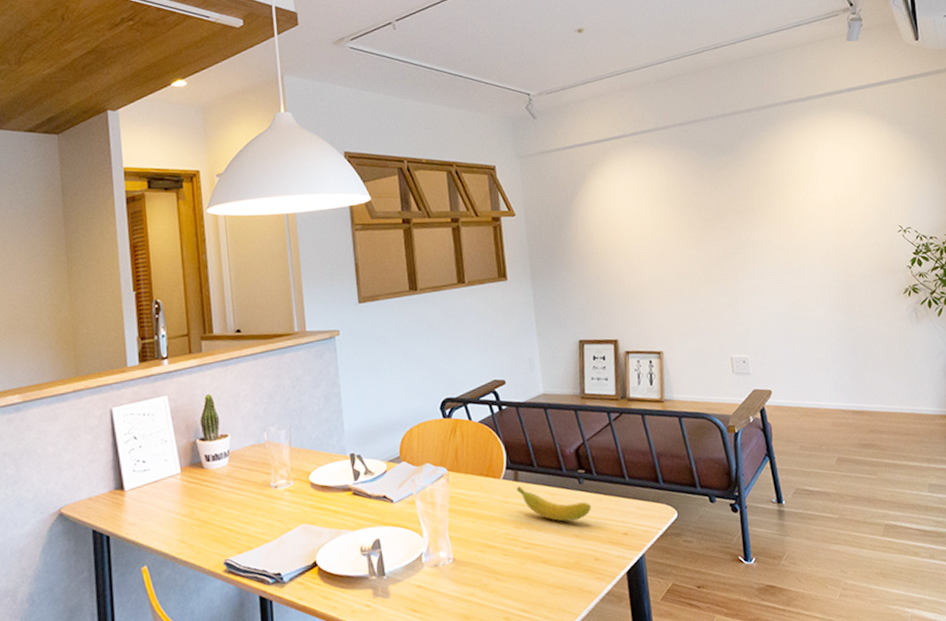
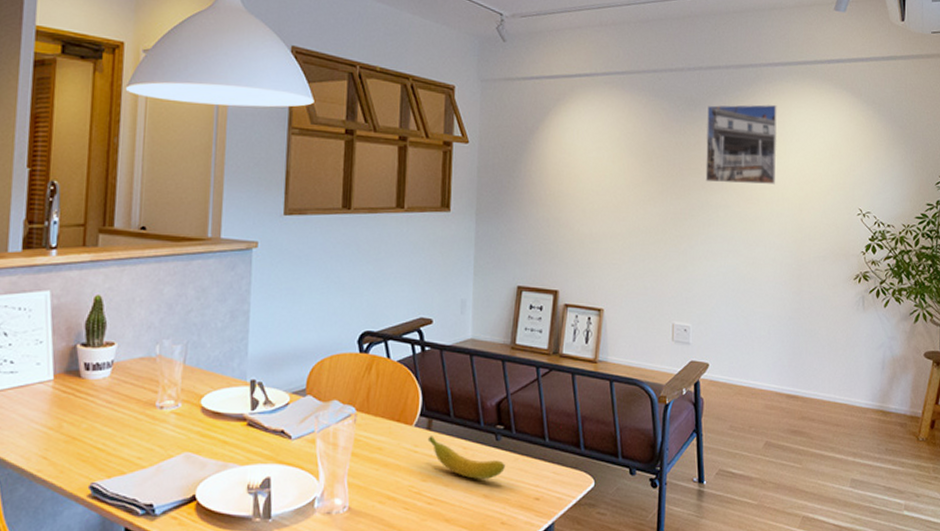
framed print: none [735,139,812,221] -> present [705,104,777,184]

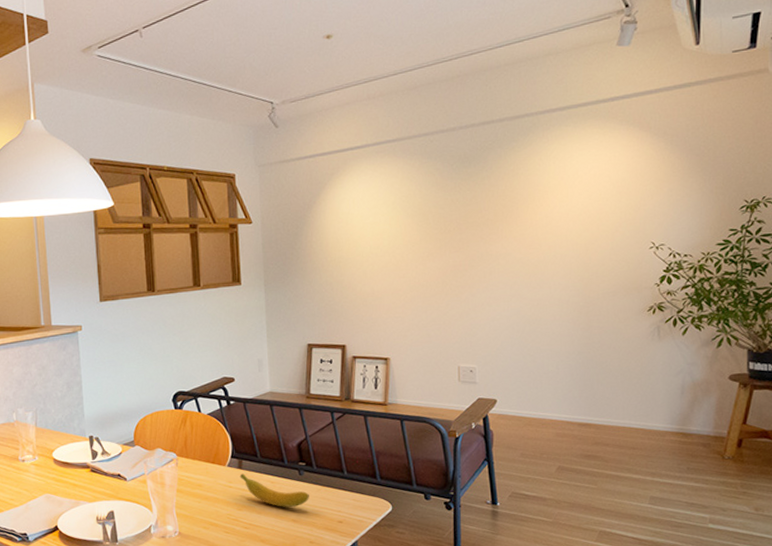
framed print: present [705,104,777,184] -> none [482,151,558,233]

